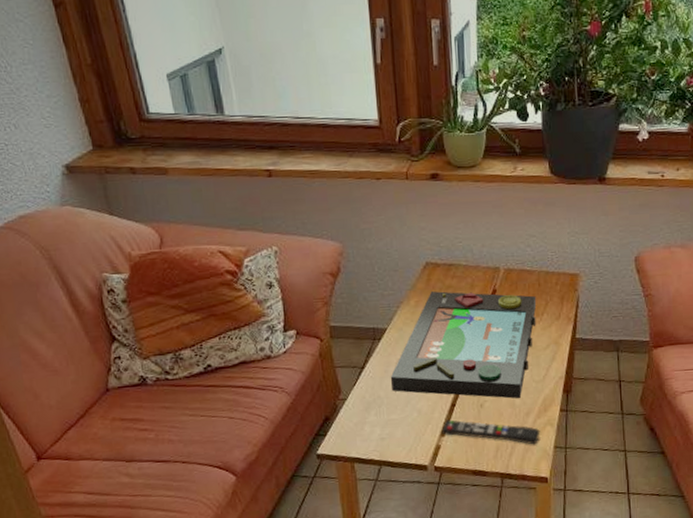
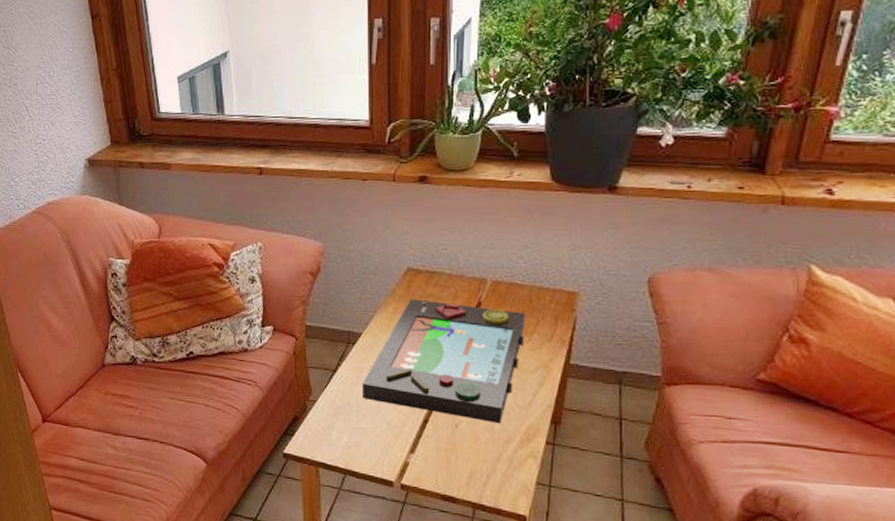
remote control: present [441,419,540,445] -> none [411,436,521,477]

